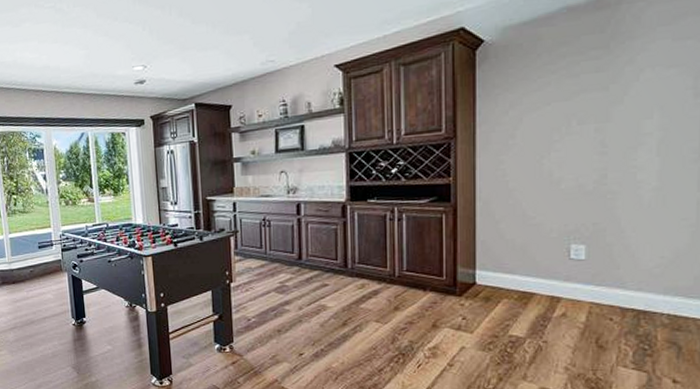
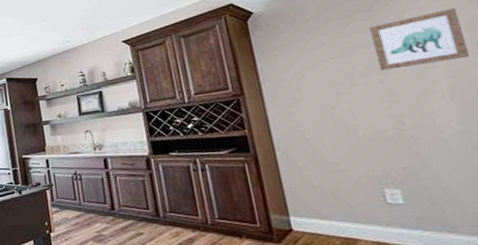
wall art: none [598,52,689,119] -> present [368,8,469,71]

